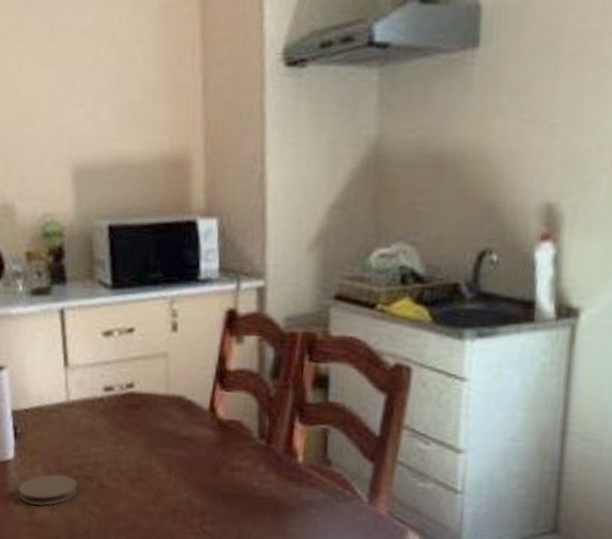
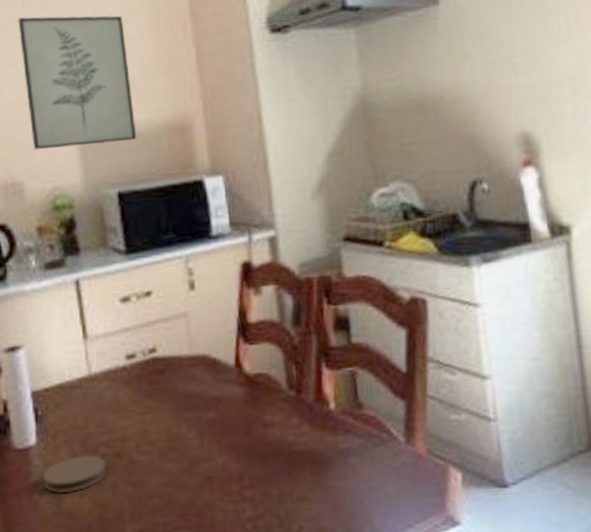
wall art: none [18,27,133,173] -> present [18,15,137,150]

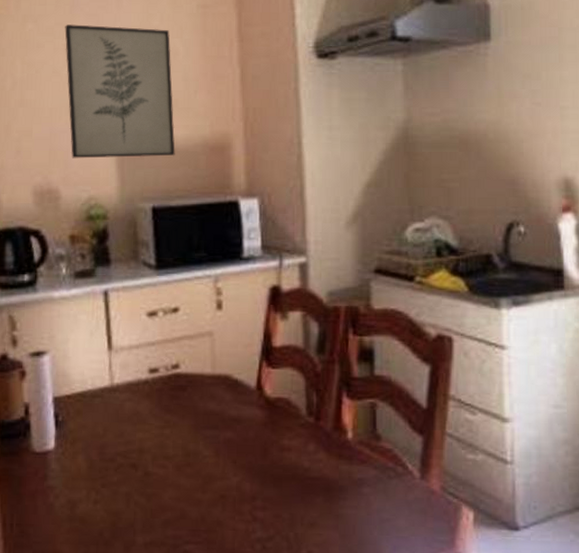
coaster: present [43,455,106,493] -> none [59,464,122,498]

